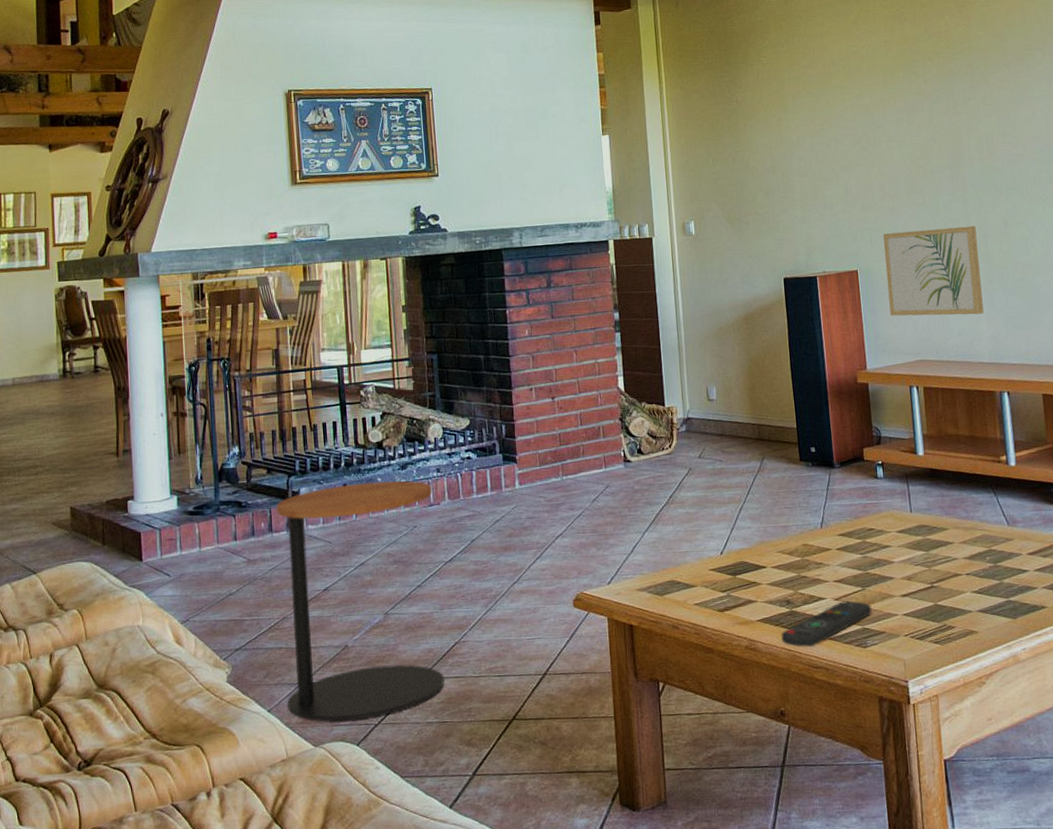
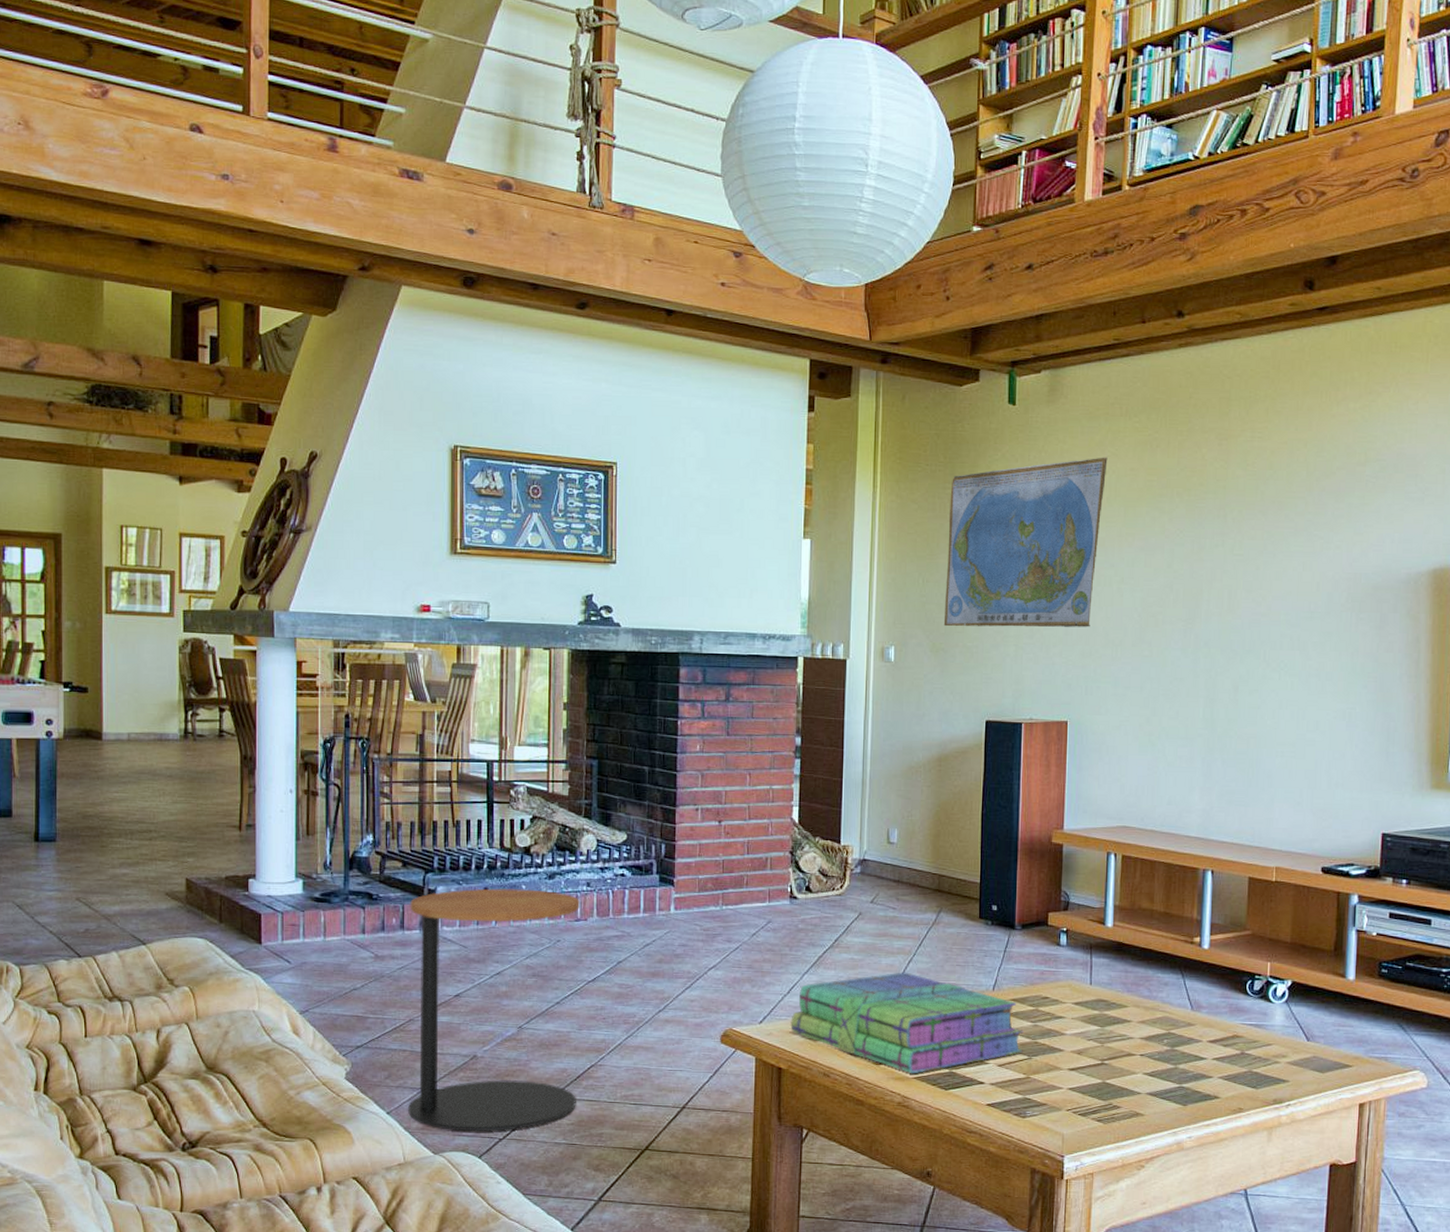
stack of books: none [636,519,856,617] -> present [790,972,1024,1074]
world map: none [728,33,867,198] -> present [943,457,1108,628]
remote control: present [781,601,872,648] -> none [937,1068,1036,1111]
wall art: present [883,225,984,316] -> none [1097,685,1203,784]

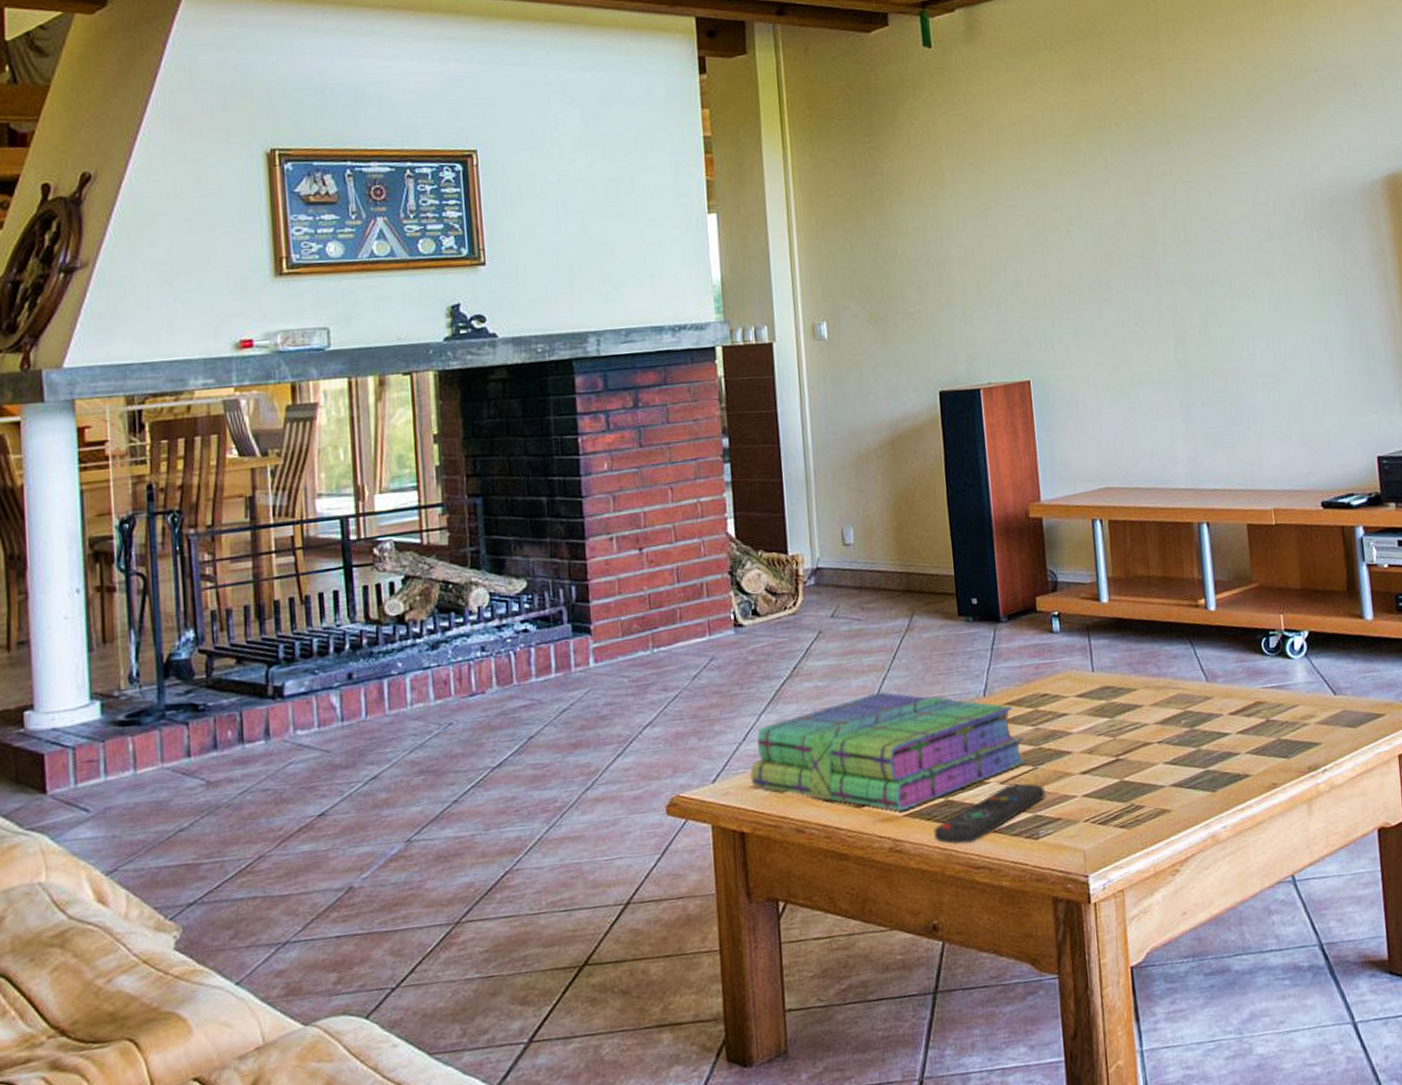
side table: present [408,888,579,1132] -> none [248,664,490,991]
remote control: none [937,1068,1036,1111] -> present [934,783,1045,844]
world map: present [943,457,1108,628] -> none [870,93,1042,293]

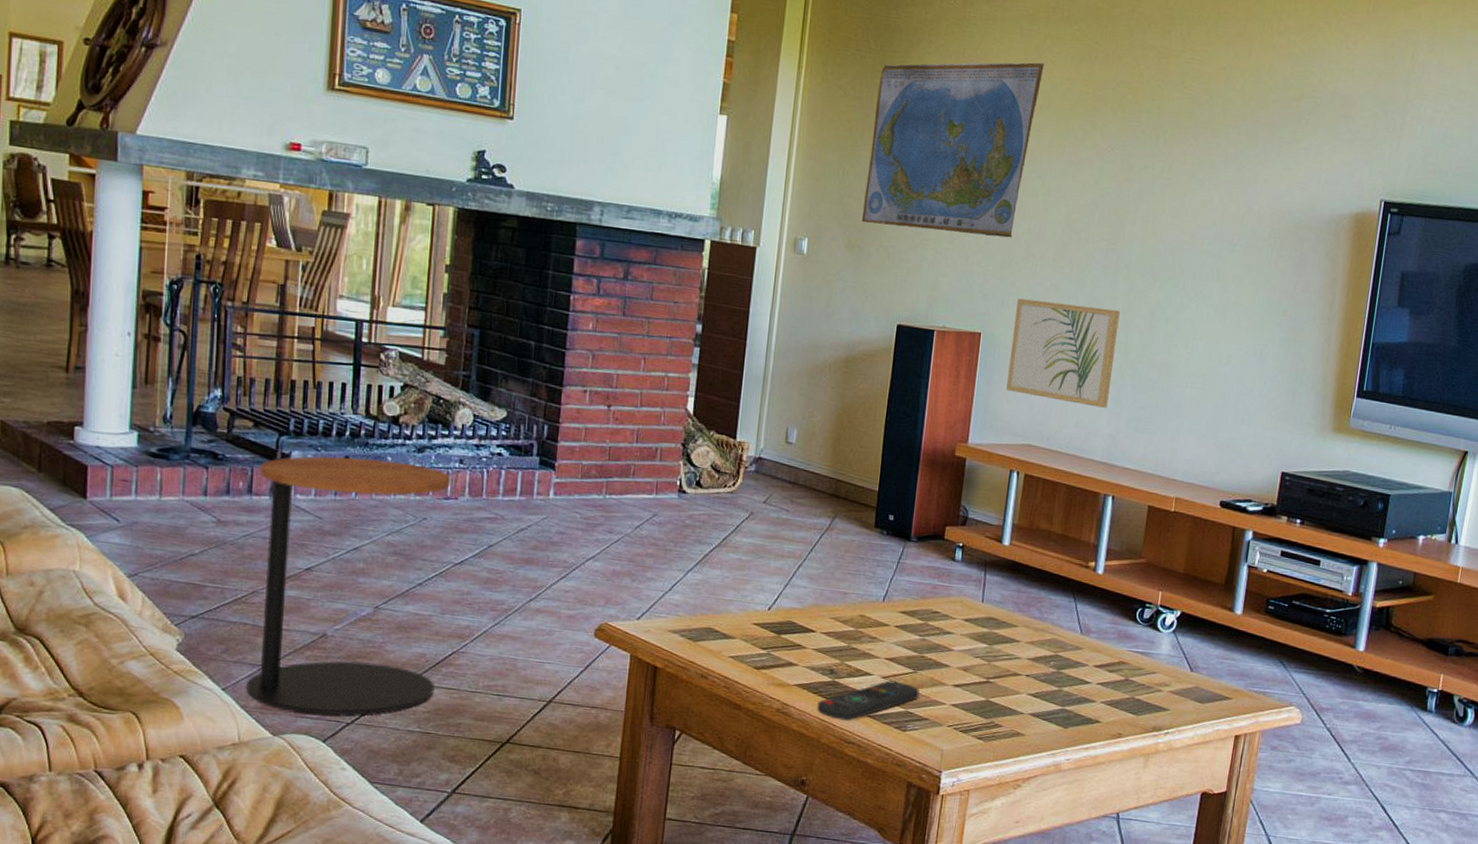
side table: none [248,664,490,991] -> present [246,456,451,715]
stack of books: present [750,692,1027,812] -> none [670,576,911,681]
world map: none [870,93,1042,293] -> present [861,62,1044,238]
wall art: none [1061,325,1180,436] -> present [1006,298,1120,408]

